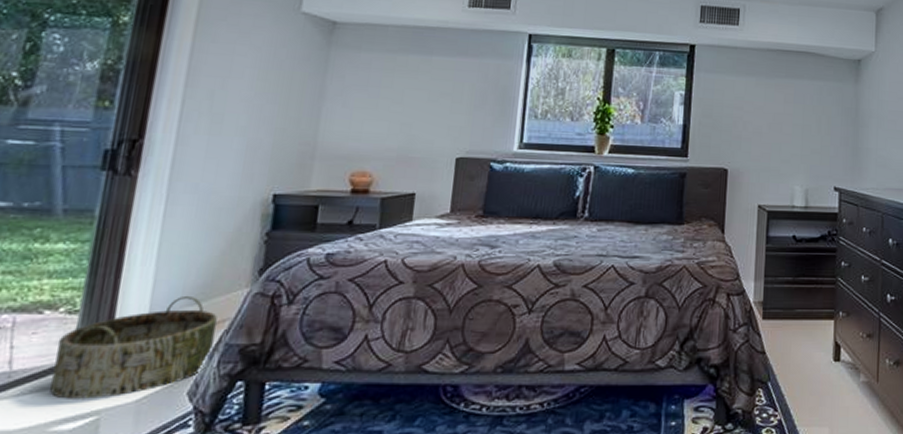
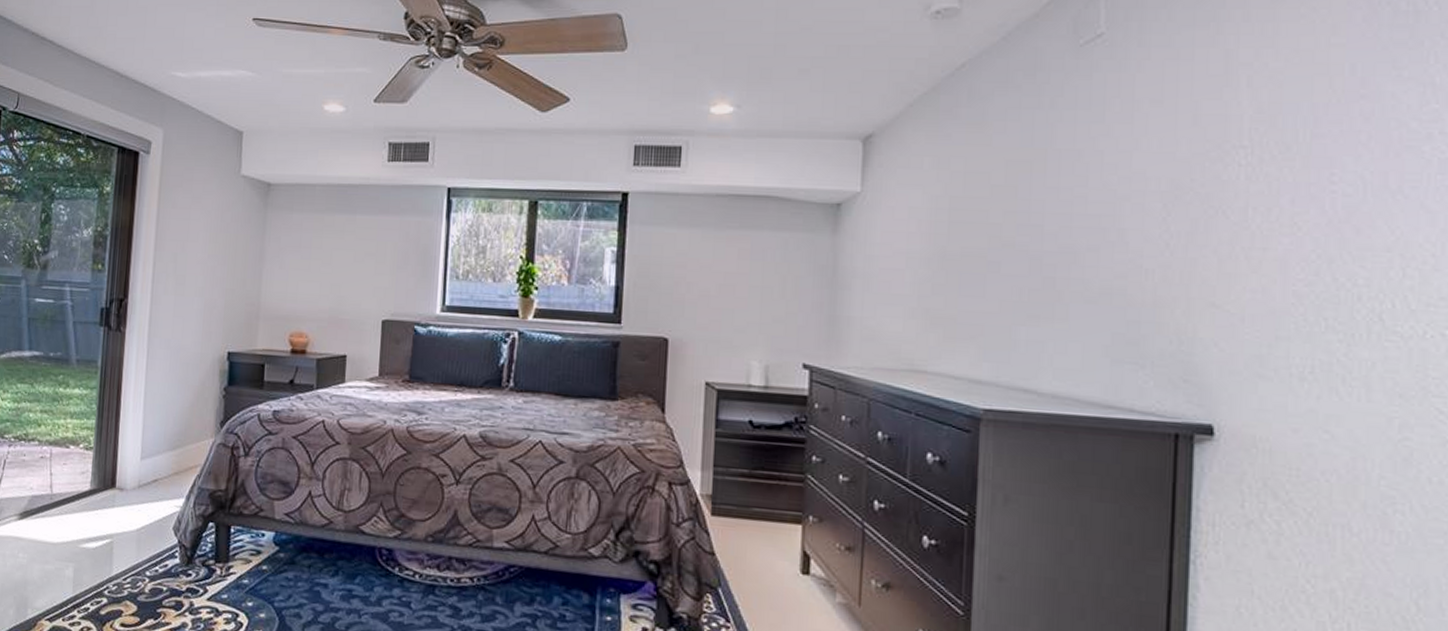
basket: present [50,295,217,399] -> none [78,441,191,524]

